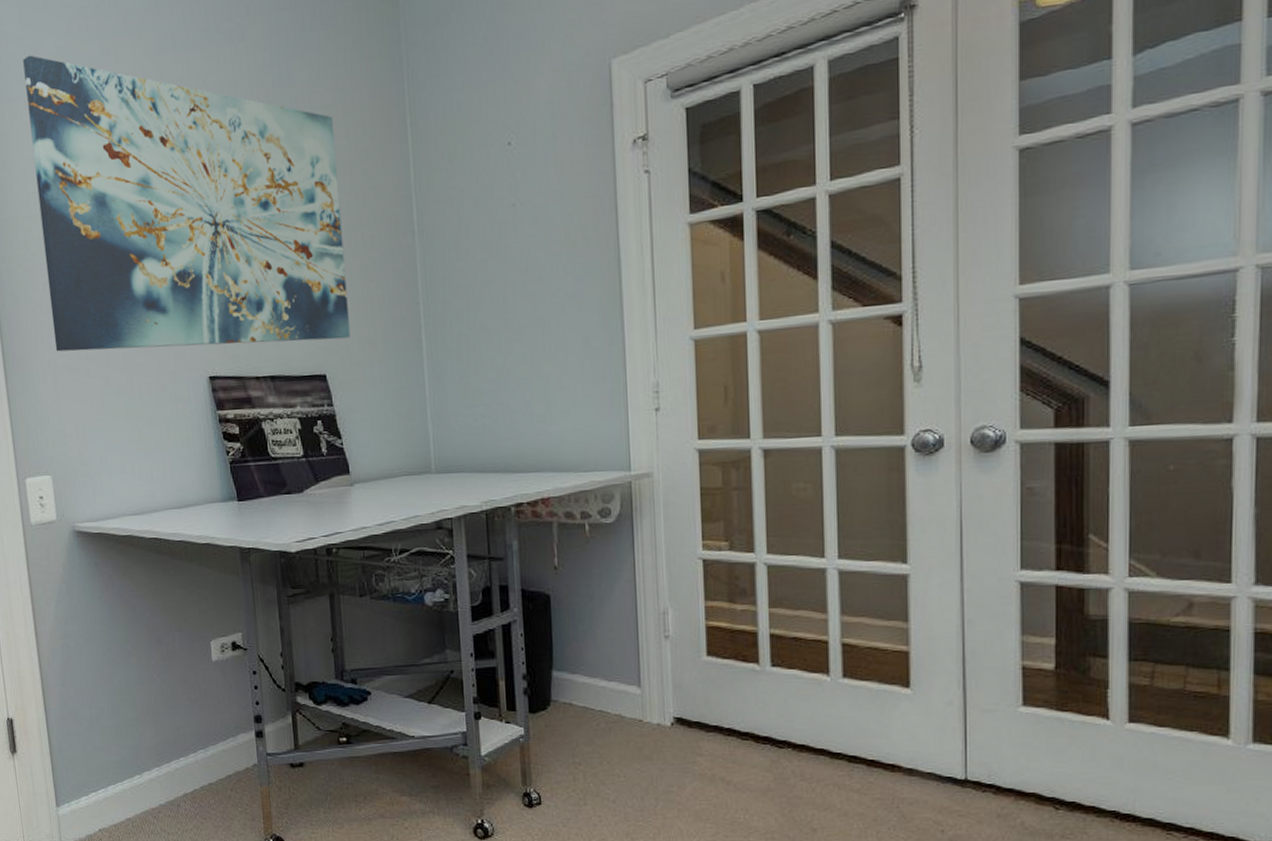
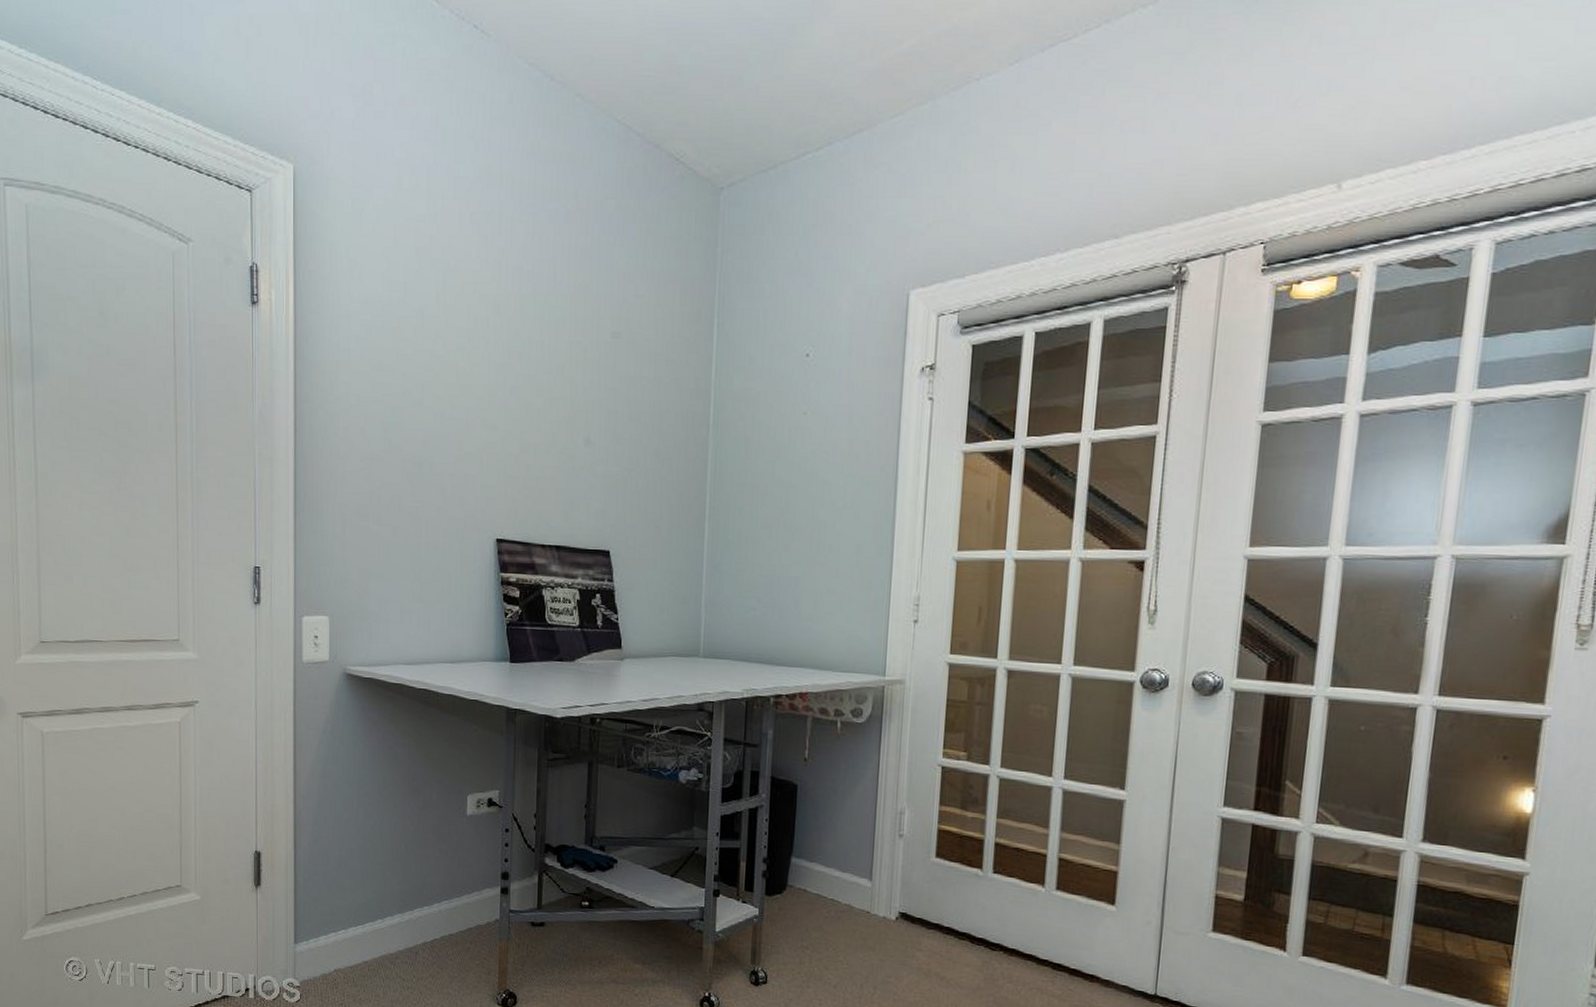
wall art: present [23,55,350,352] -> none [348,205,645,519]

